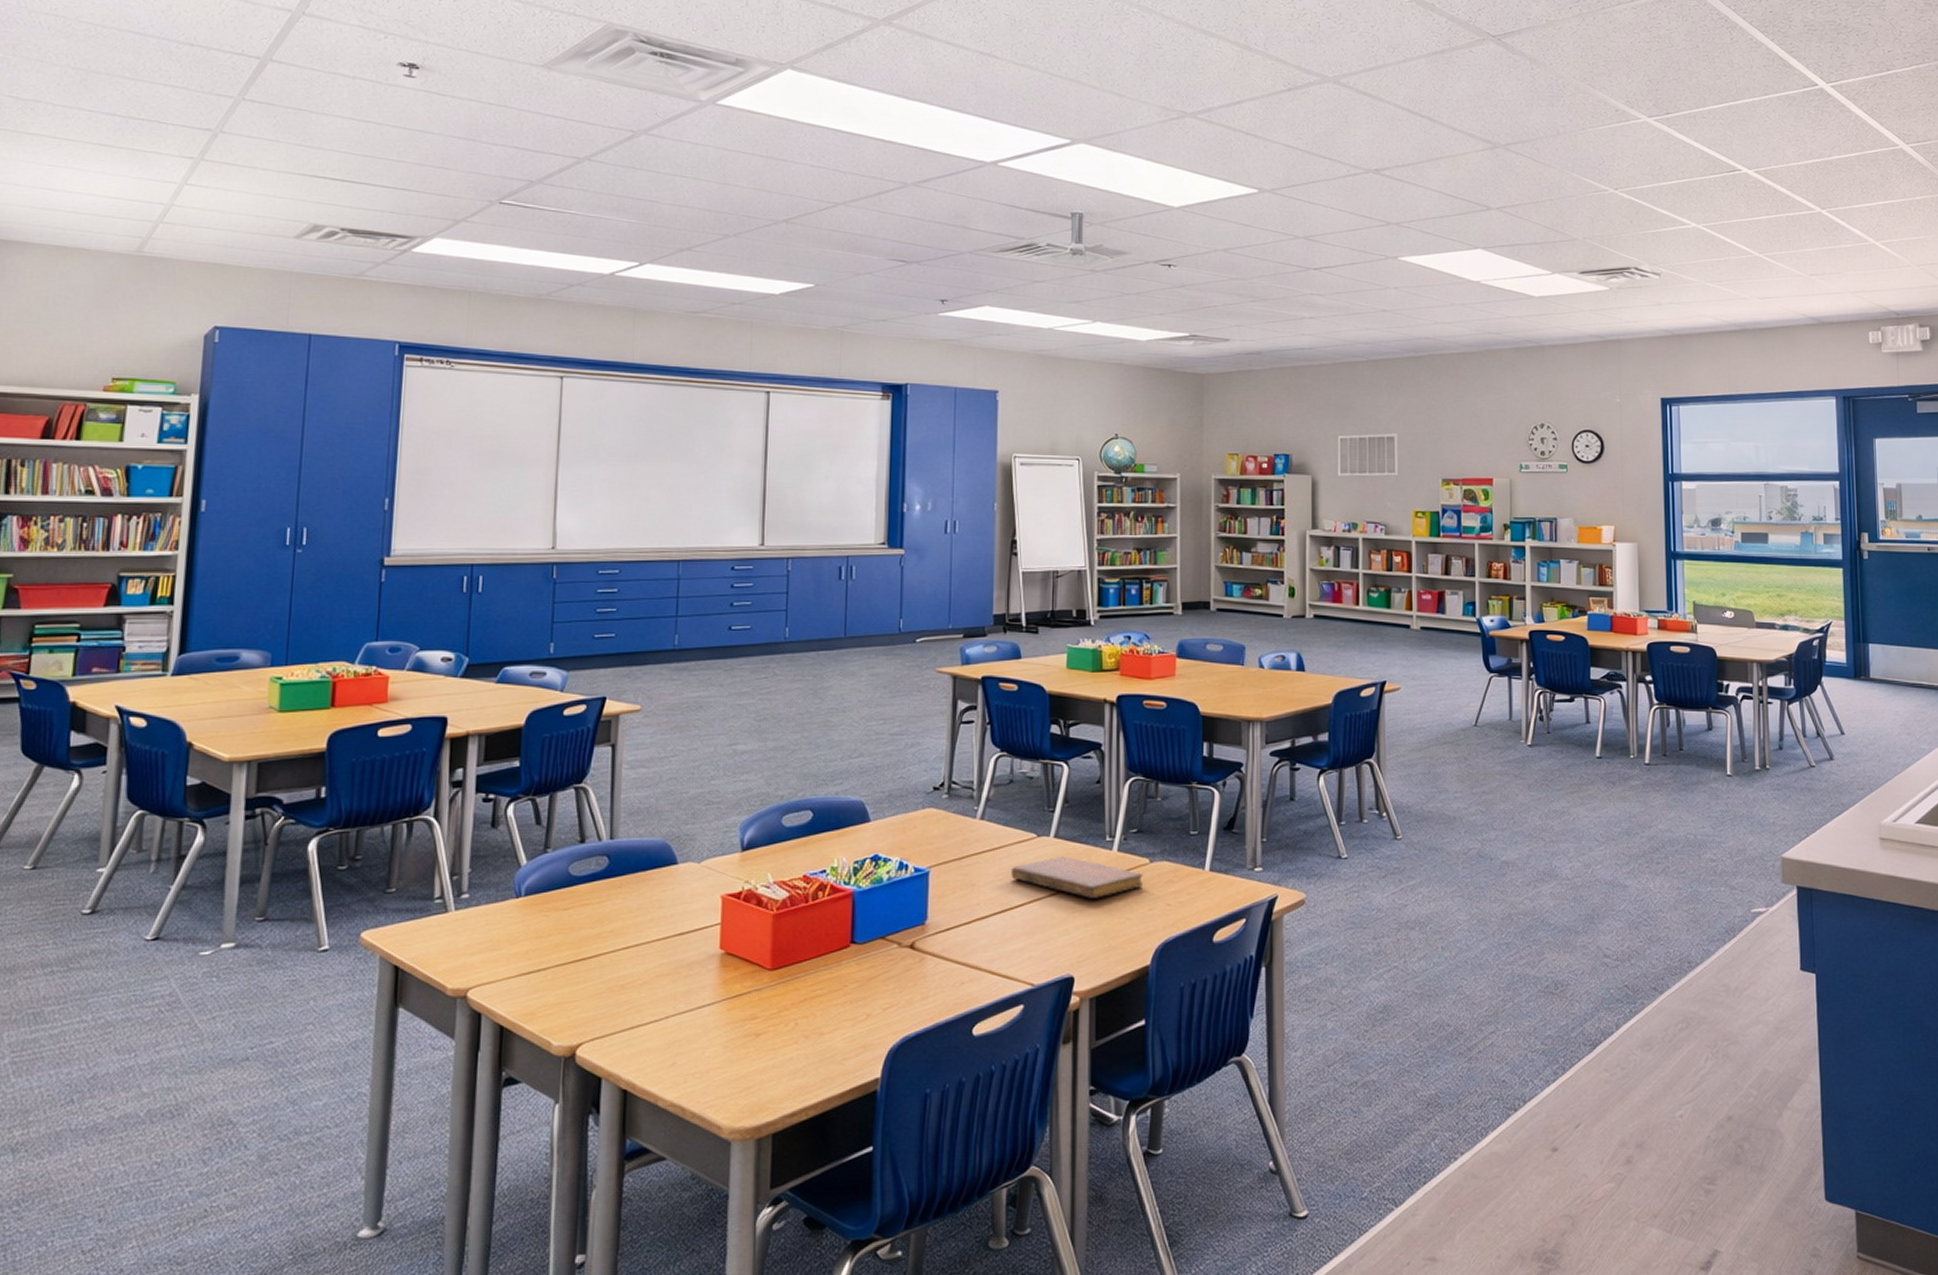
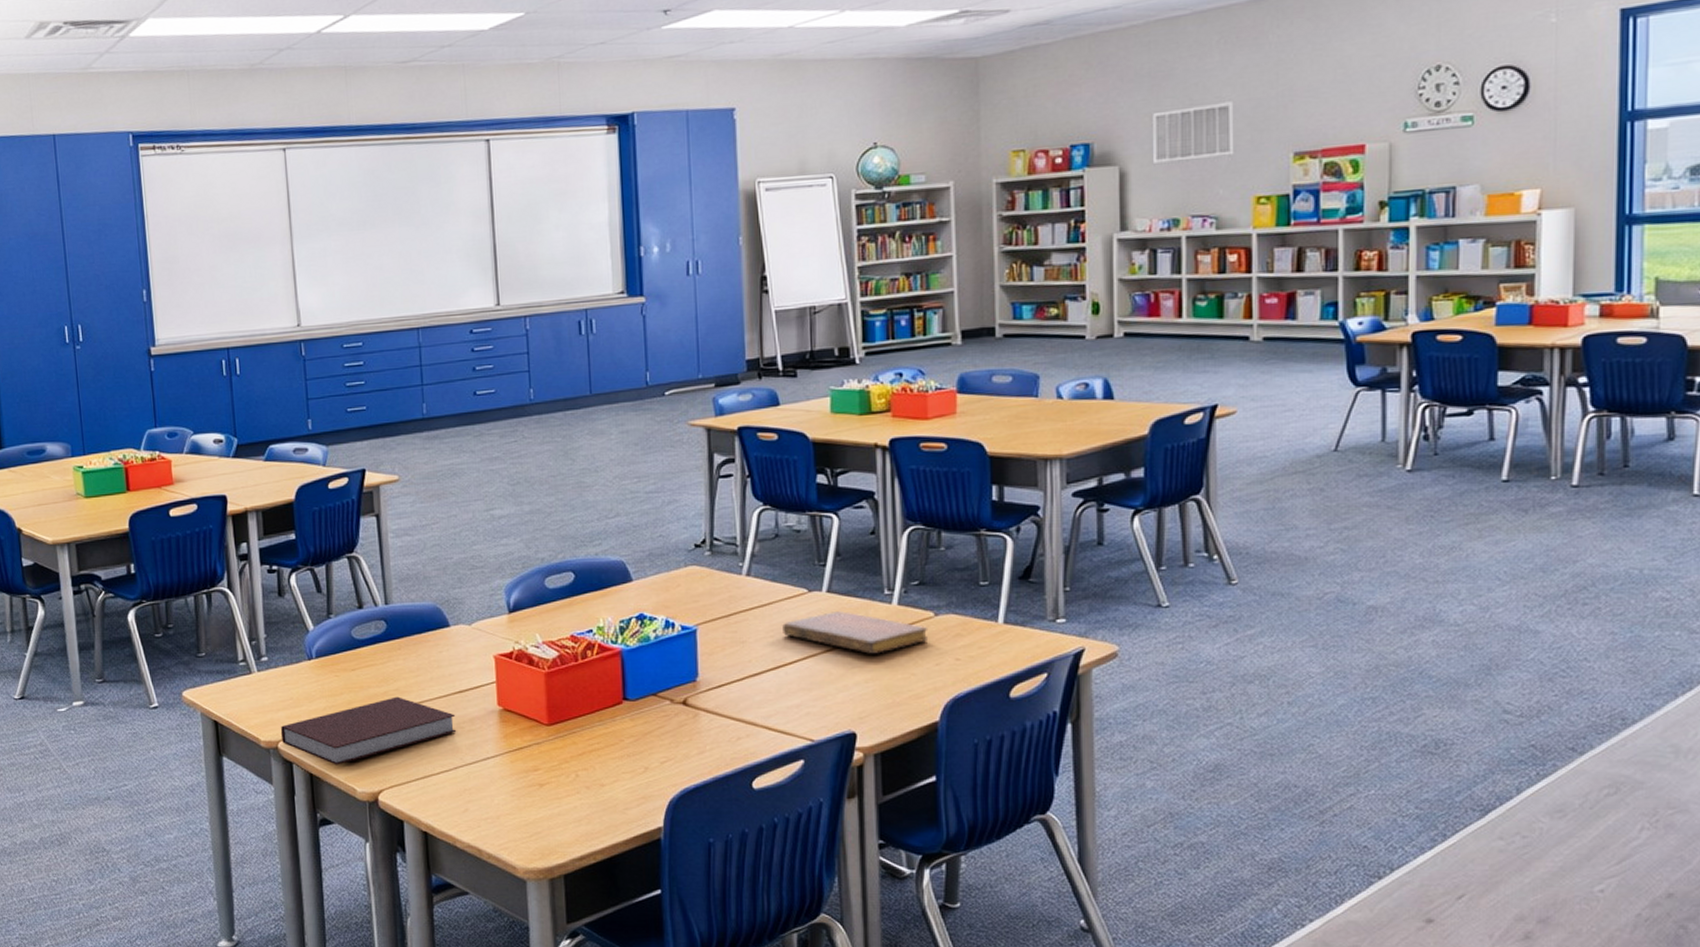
notebook: none [471,939,674,1016] -> present [280,696,457,765]

